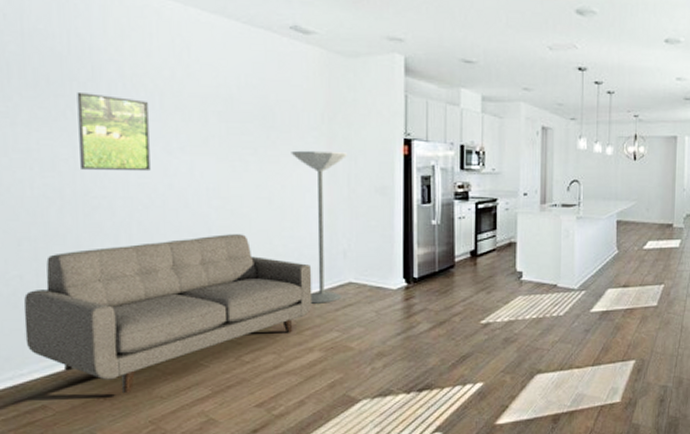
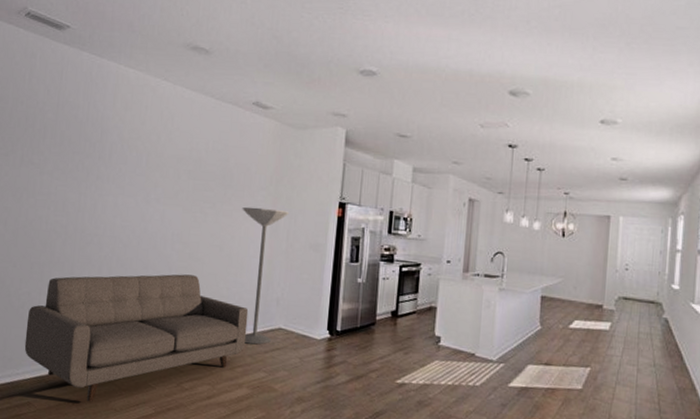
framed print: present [77,91,150,172] -> none [83,150,138,217]

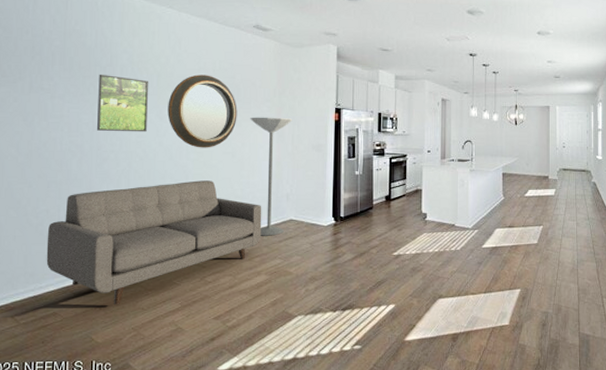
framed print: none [83,150,138,217] -> present [97,74,149,132]
home mirror: none [155,155,229,239] -> present [168,74,237,148]

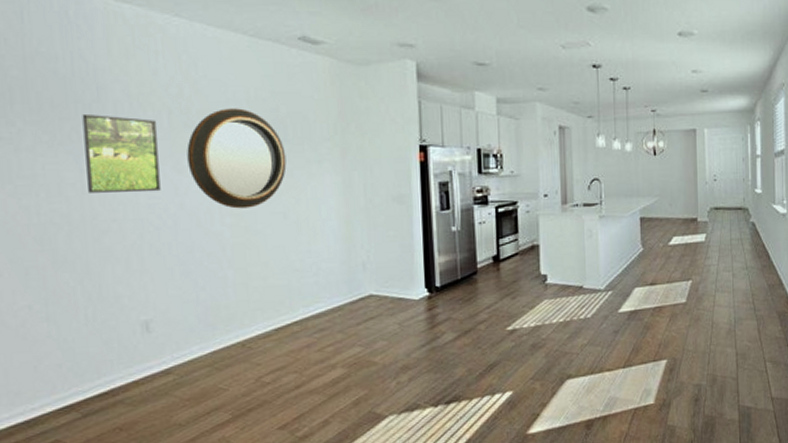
sofa: present [46,180,262,305] -> none [33,251,333,424]
floor lamp: present [250,117,293,236] -> none [304,161,364,319]

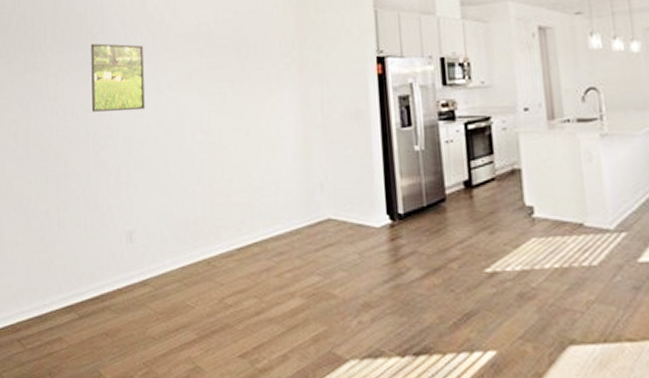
home mirror: present [187,108,287,209] -> none [166,30,249,126]

